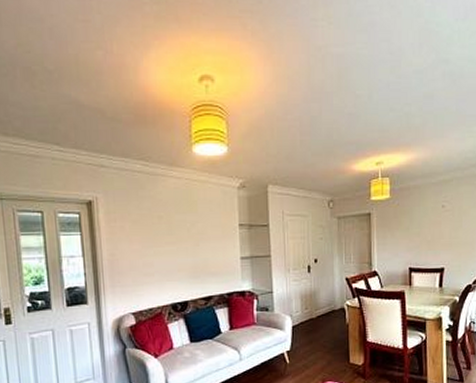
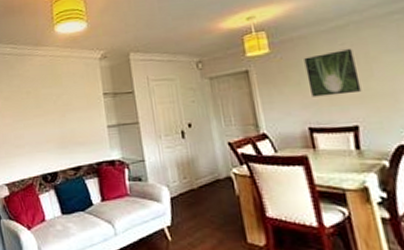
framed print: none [415,202,452,242] -> present [304,49,362,97]

